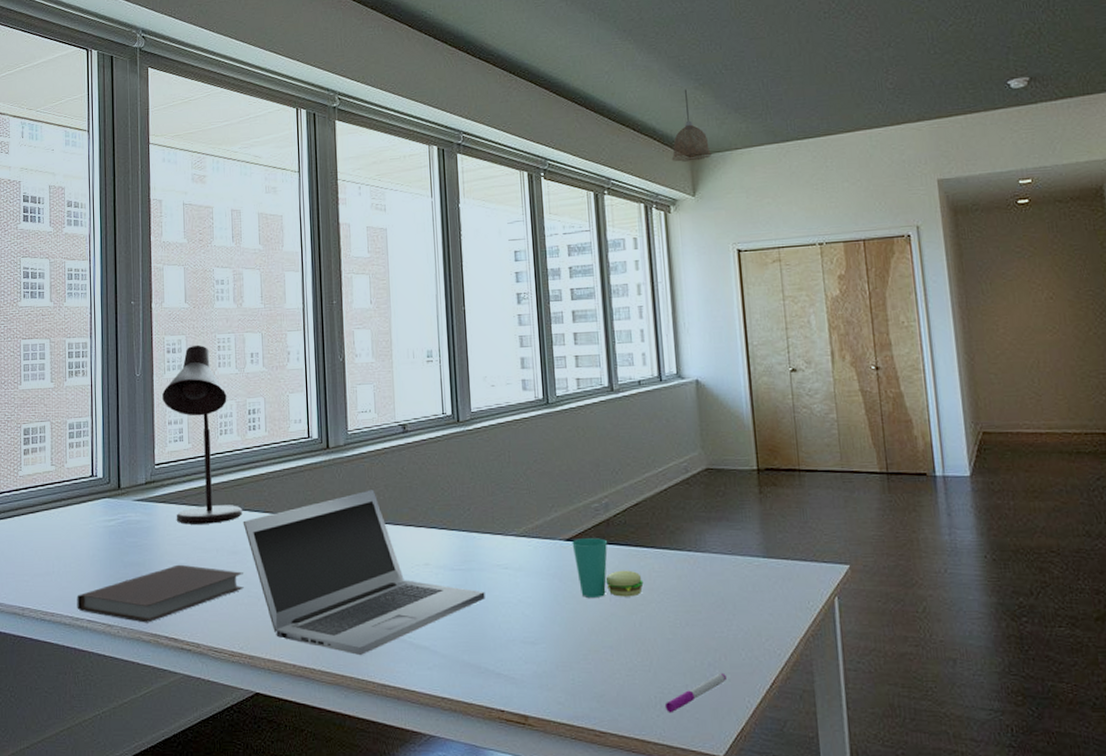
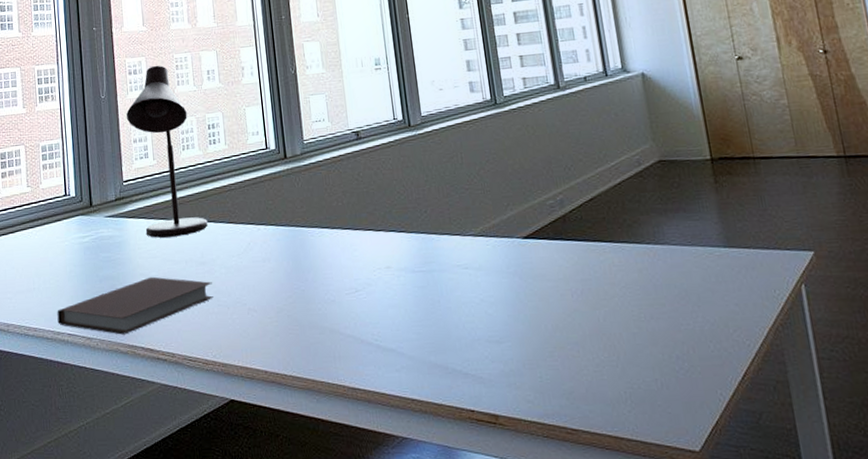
laptop: present [243,490,485,656] -> none [209,196,448,360]
cup: present [572,538,644,597] -> none [530,234,605,294]
pen: present [664,672,726,713] -> none [635,365,696,409]

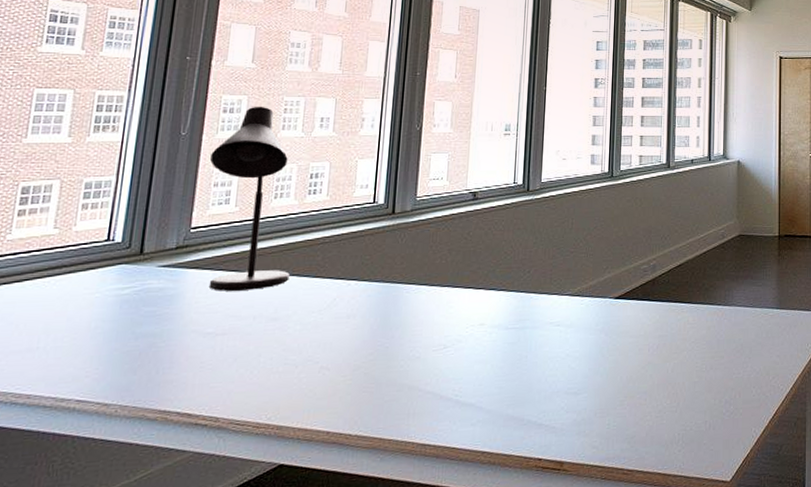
notebook: present [57,276,214,335] -> none [64,333,282,400]

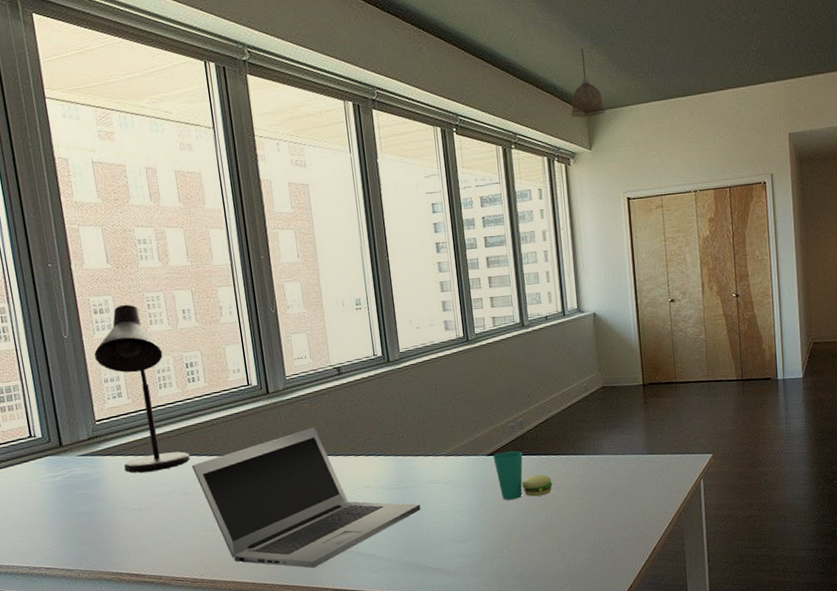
laptop: none [288,254,536,418] -> present [191,427,421,569]
cup: none [620,296,679,349] -> present [493,451,553,500]

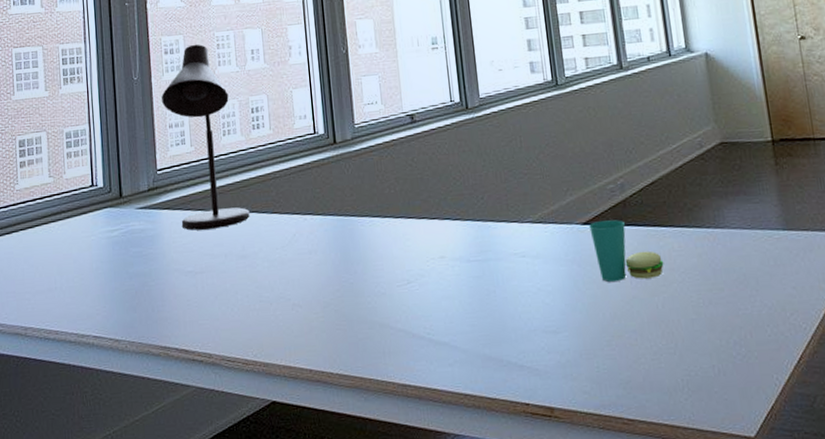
laptop: present [191,427,421,569] -> none [251,183,504,357]

